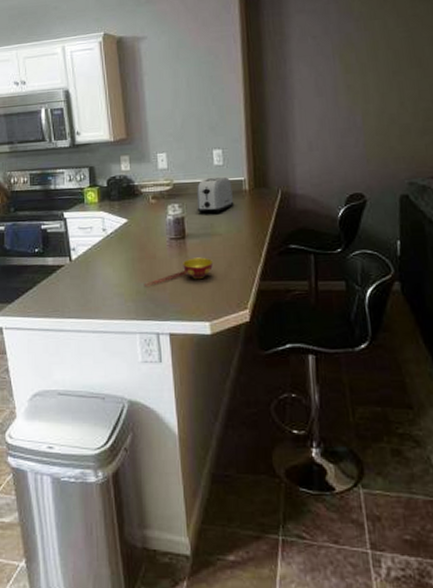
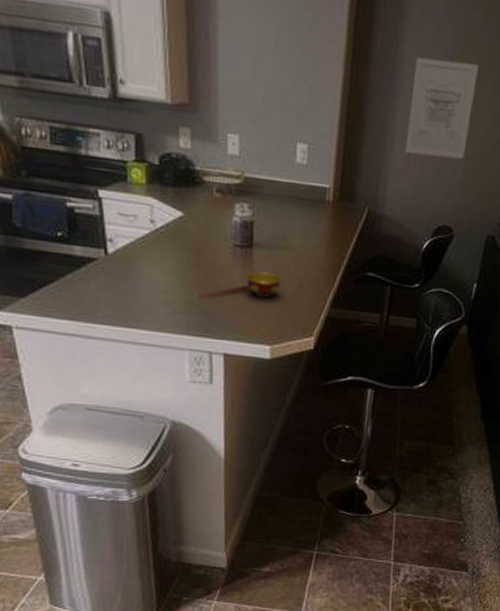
toaster: present [196,177,234,213] -> none [270,178,314,224]
wall art: none [302,59,362,140] -> present [405,57,480,160]

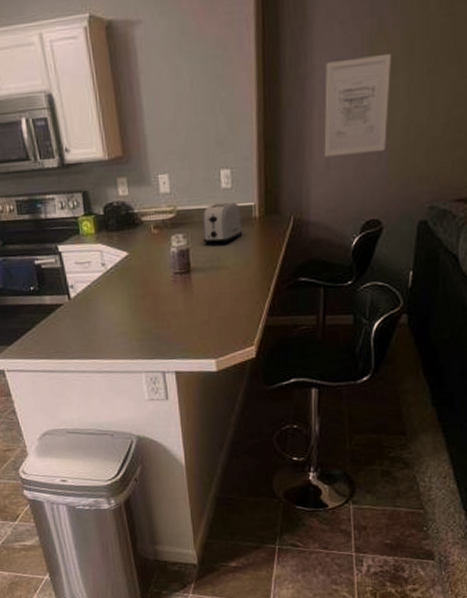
bowl: present [198,271,283,298] -> none [147,292,221,325]
toaster: none [270,178,314,224] -> present [202,202,243,244]

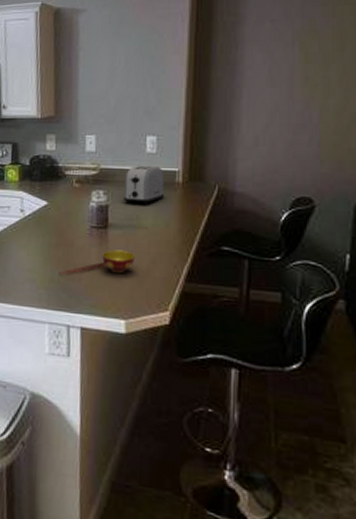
bowl: none [147,292,221,325] -> present [58,249,136,275]
wall art: present [324,53,392,157] -> none [252,48,323,134]

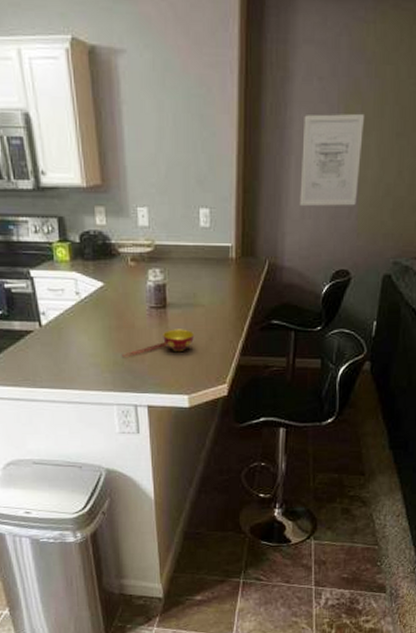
toaster: present [123,166,165,205] -> none [179,242,219,282]
wall art: none [252,48,323,134] -> present [299,113,365,206]

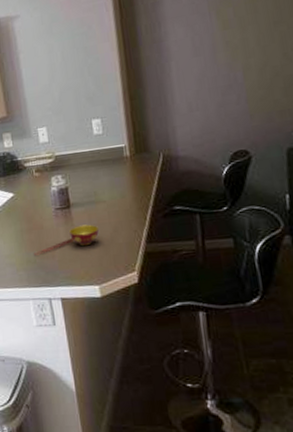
wall art: present [299,113,365,206] -> none [178,13,244,101]

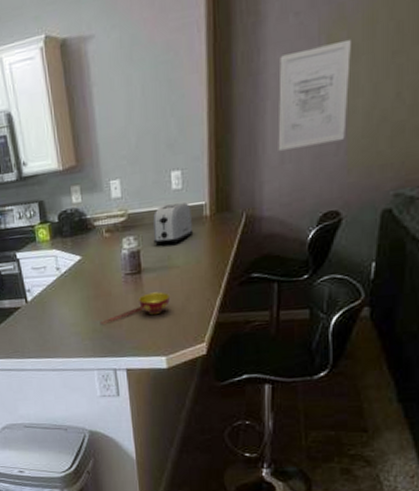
toaster: none [77,145,116,182] -> present [152,202,194,245]
wall art: none [178,13,244,101] -> present [278,38,352,151]

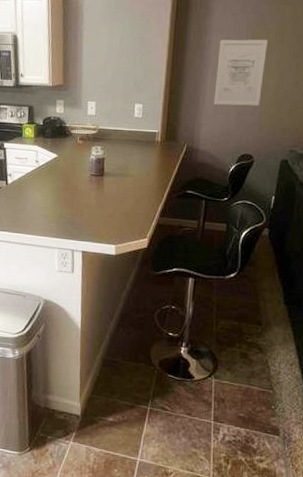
bowl: present [99,292,171,324] -> none [65,192,125,212]
toaster: present [152,202,194,245] -> none [116,128,147,158]

